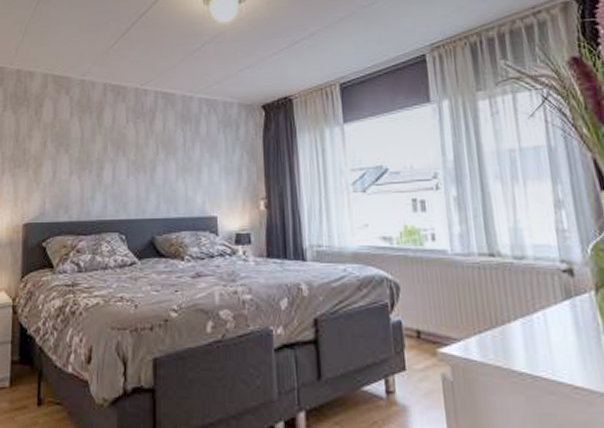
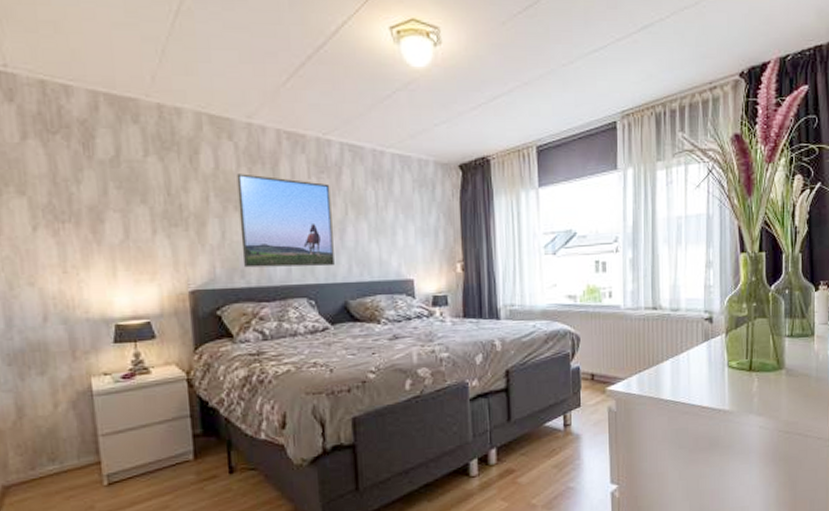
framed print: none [68,121,144,203] -> present [236,173,334,268]

